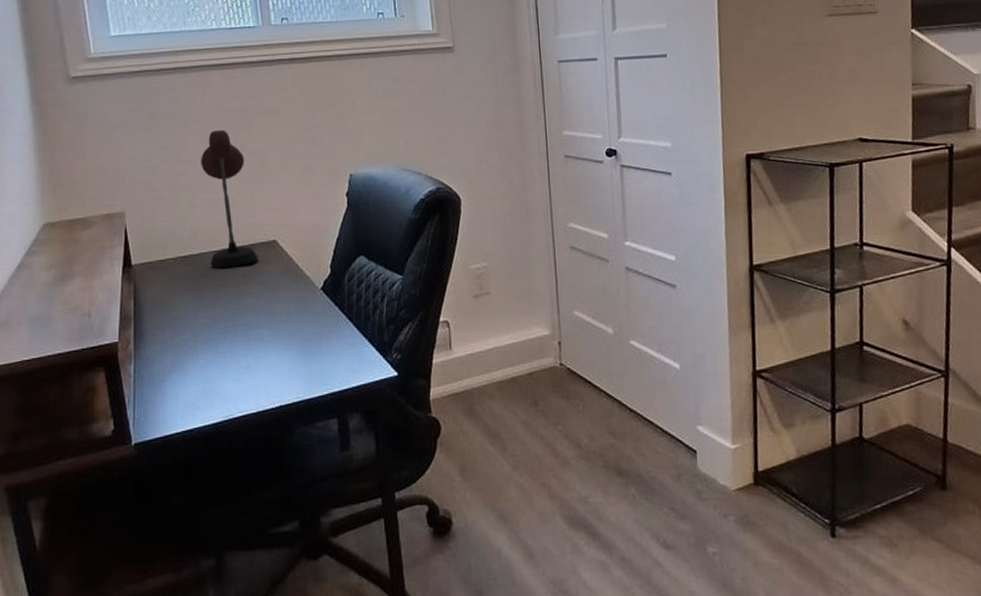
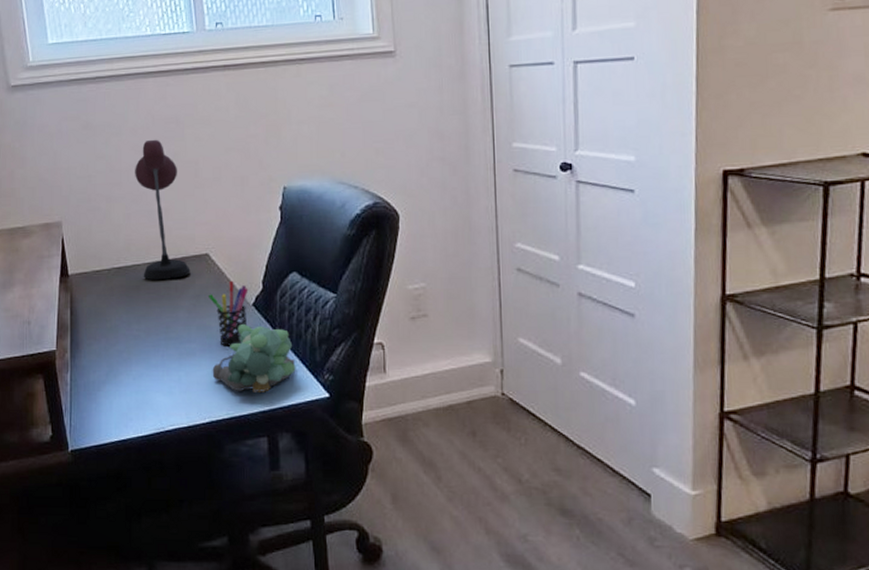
pen holder: none [277,265,317,331] -> present [209,280,249,346]
plant: none [281,308,365,375] -> present [212,324,296,392]

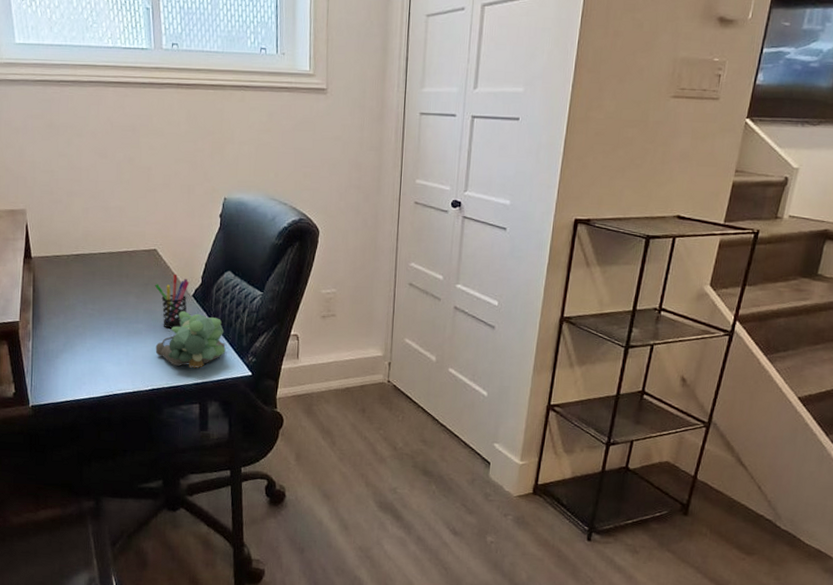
desk lamp: present [135,139,191,281] -> none [94,144,140,269]

